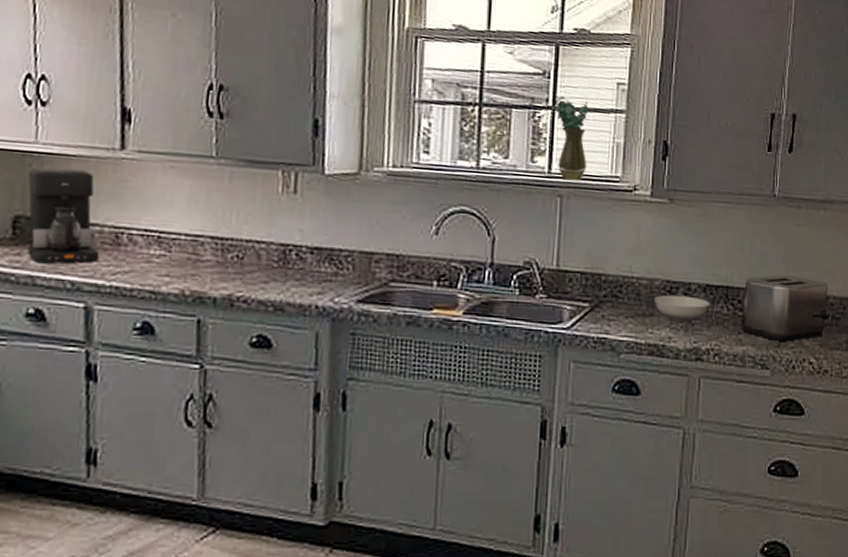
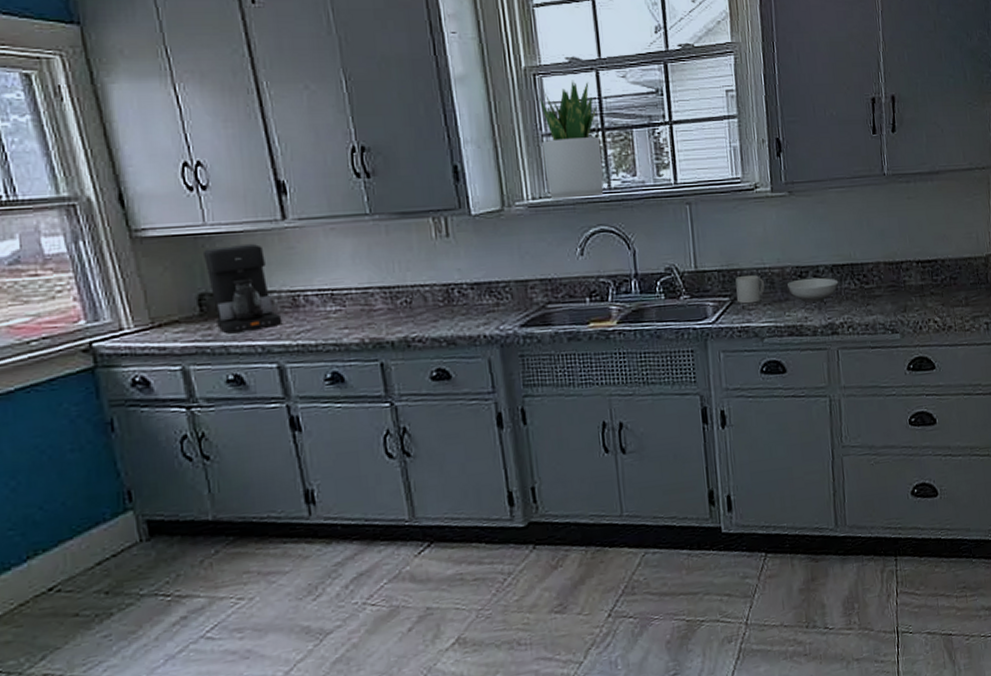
planter: none [411,48,480,174] -> present [537,80,604,199]
vase: present [555,95,589,182] -> none [670,110,709,188]
mug: none [596,281,631,314] -> present [735,274,765,304]
toaster: present [742,274,830,343] -> none [867,245,948,307]

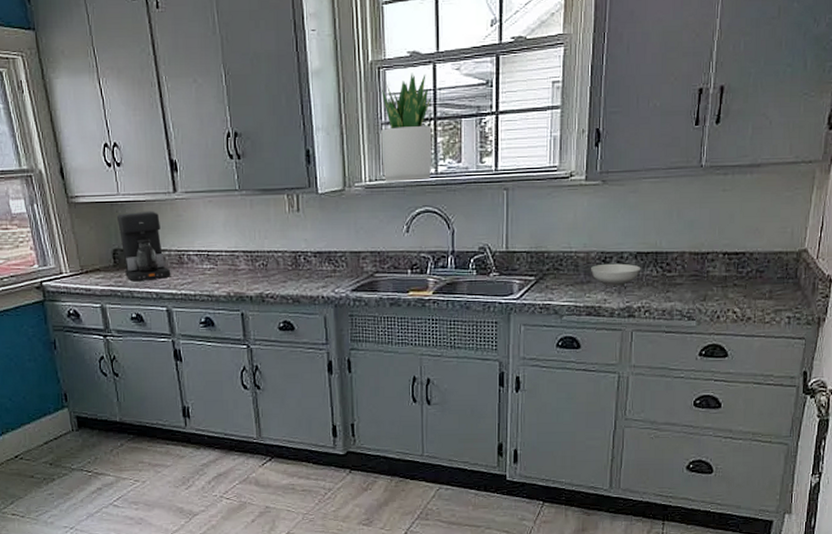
mug: present [735,274,765,304] -> none [541,257,570,284]

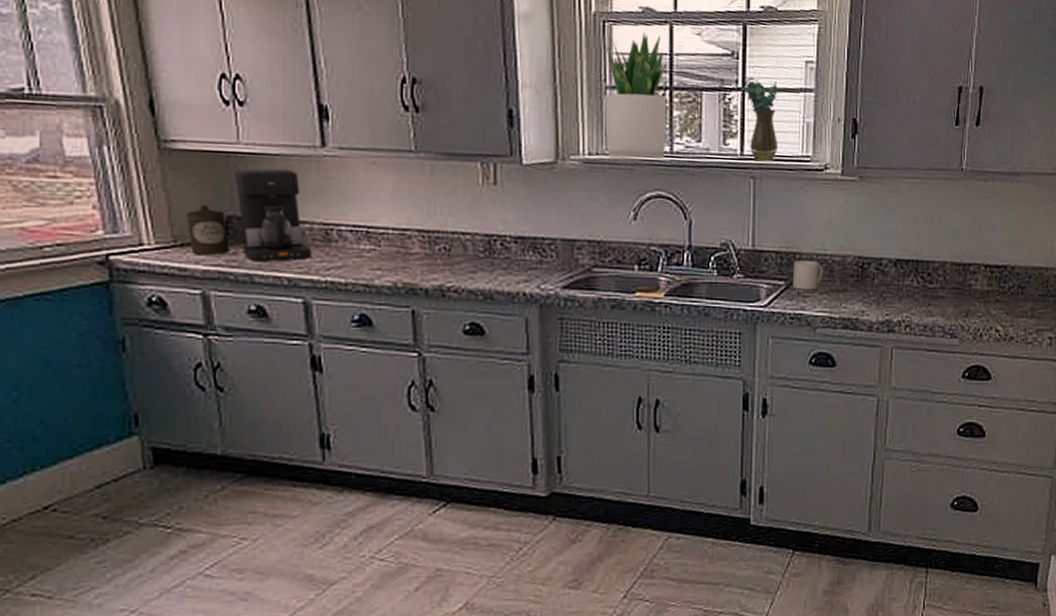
canister: none [88,242,117,279] -> present [187,205,229,255]
vase: none [498,101,527,175] -> present [745,75,778,162]
mug: none [541,257,570,284] -> present [792,259,824,290]
bowl: present [590,263,641,286] -> none [846,270,901,296]

